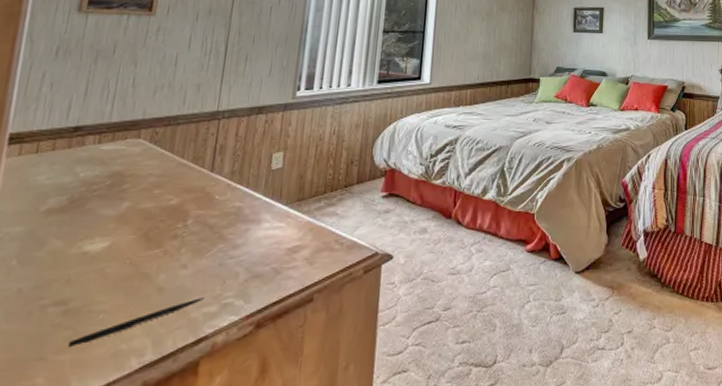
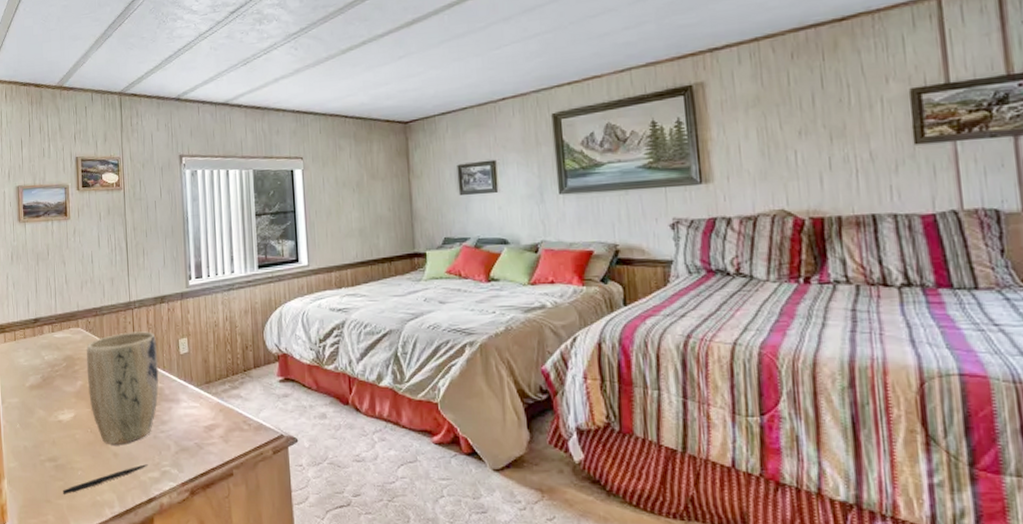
plant pot: none [136,144,244,277] -> present [86,331,159,444]

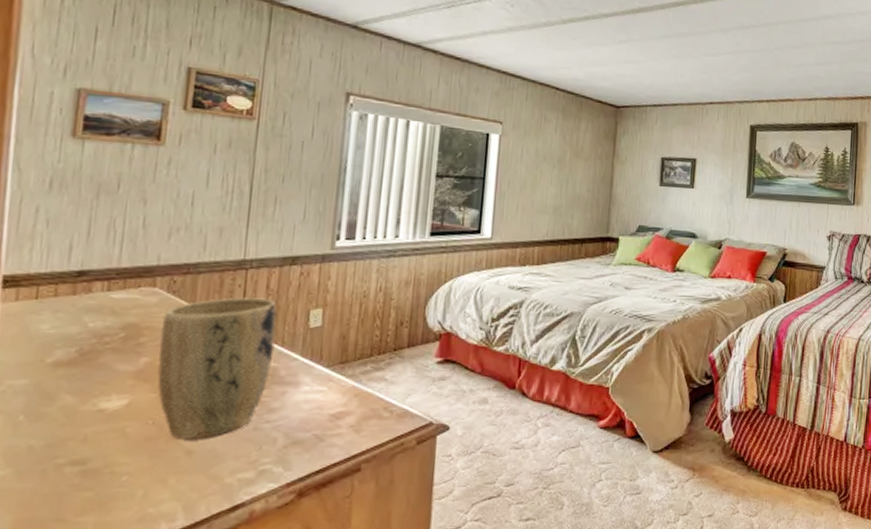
pen: present [63,464,148,496] -> none [90,463,239,510]

